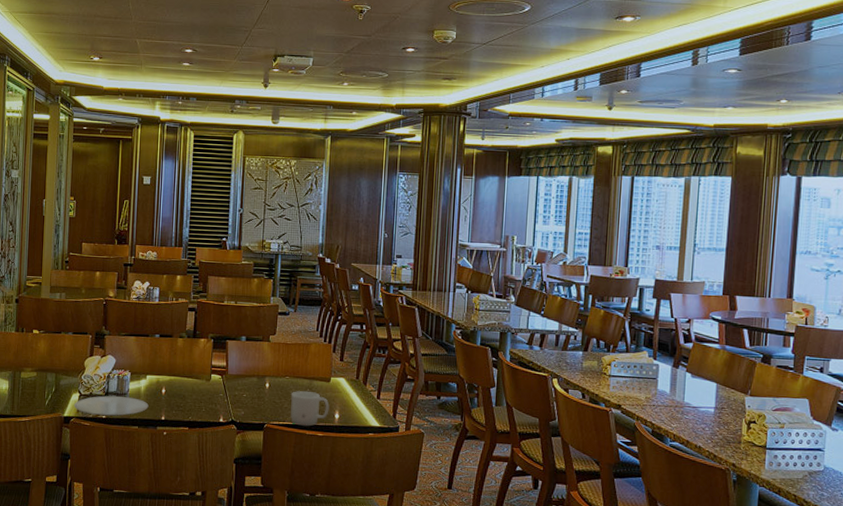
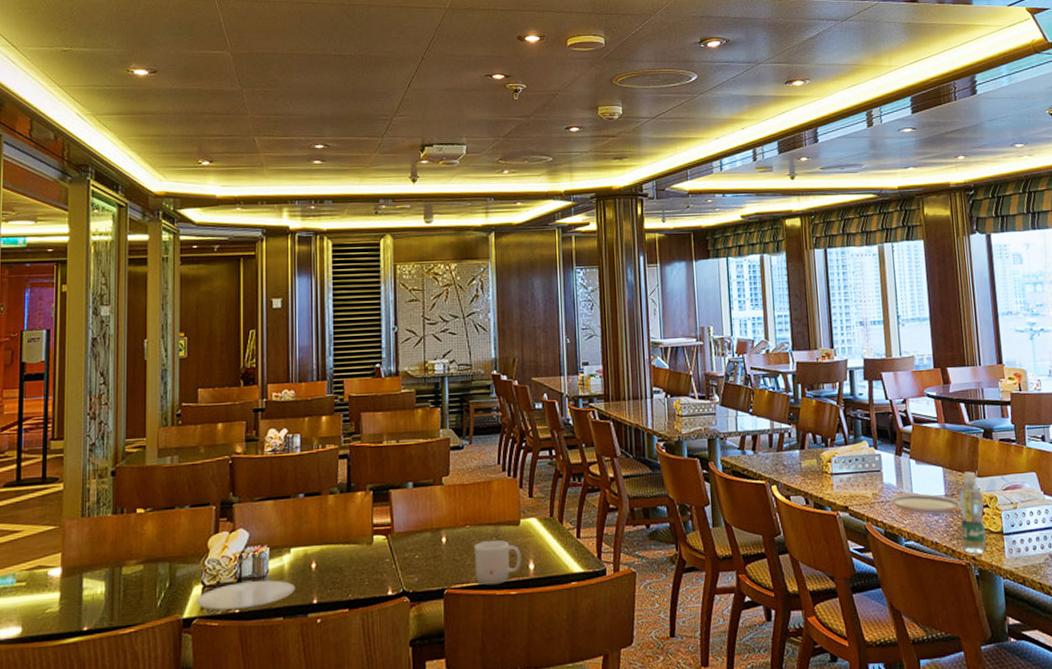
plate: none [661,401,730,424] -> present [889,493,961,515]
bottle: none [724,390,752,462] -> present [959,471,987,554]

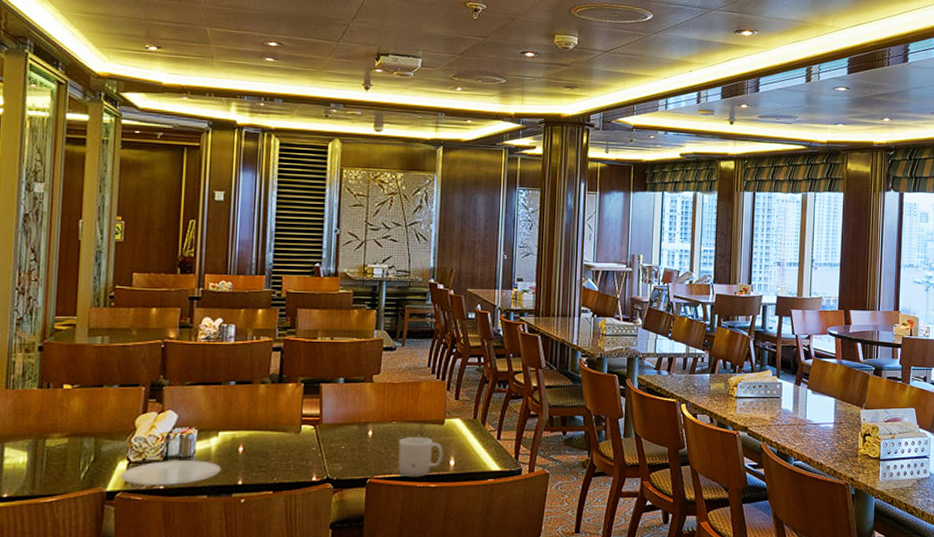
plate: present [889,493,961,515] -> none [785,420,847,439]
bottle: present [959,471,987,554] -> none [844,403,867,476]

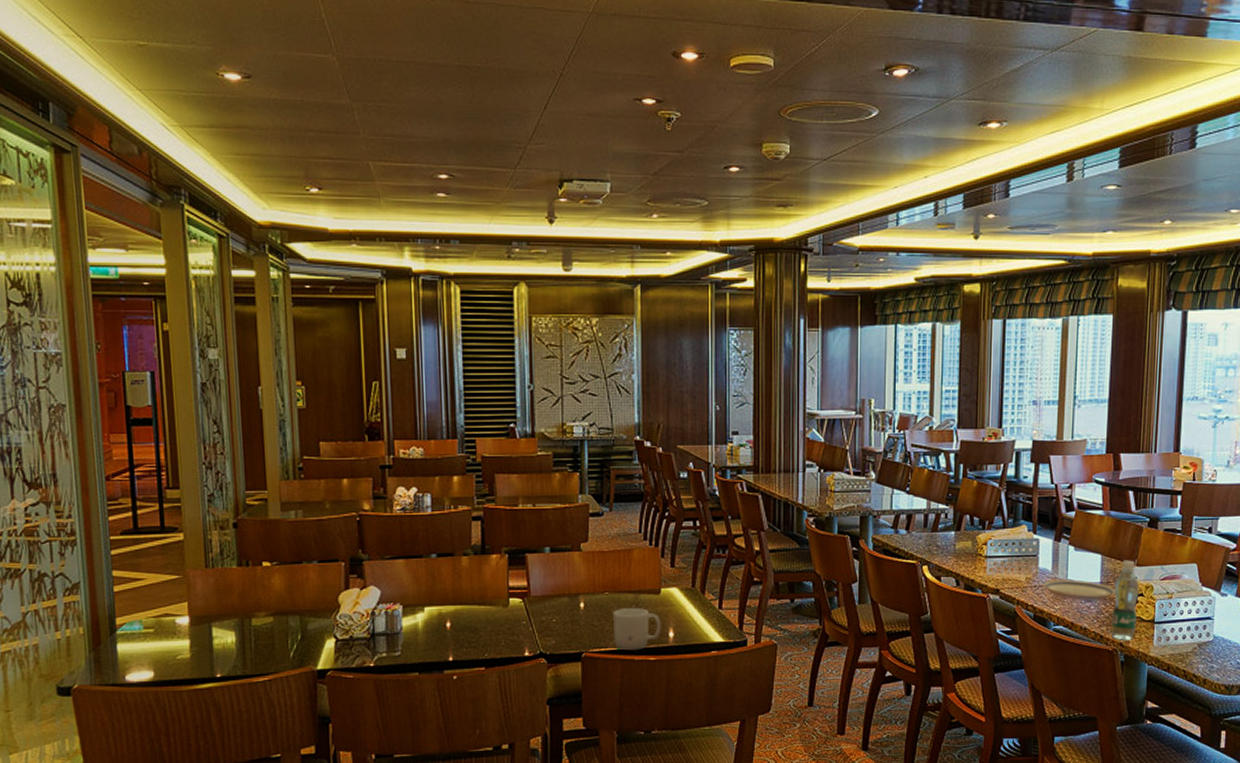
plate: present [120,461,221,487] -> none [329,637,430,665]
plate: none [785,420,847,439] -> present [1042,580,1116,601]
bottle: none [844,403,867,476] -> present [1111,560,1140,641]

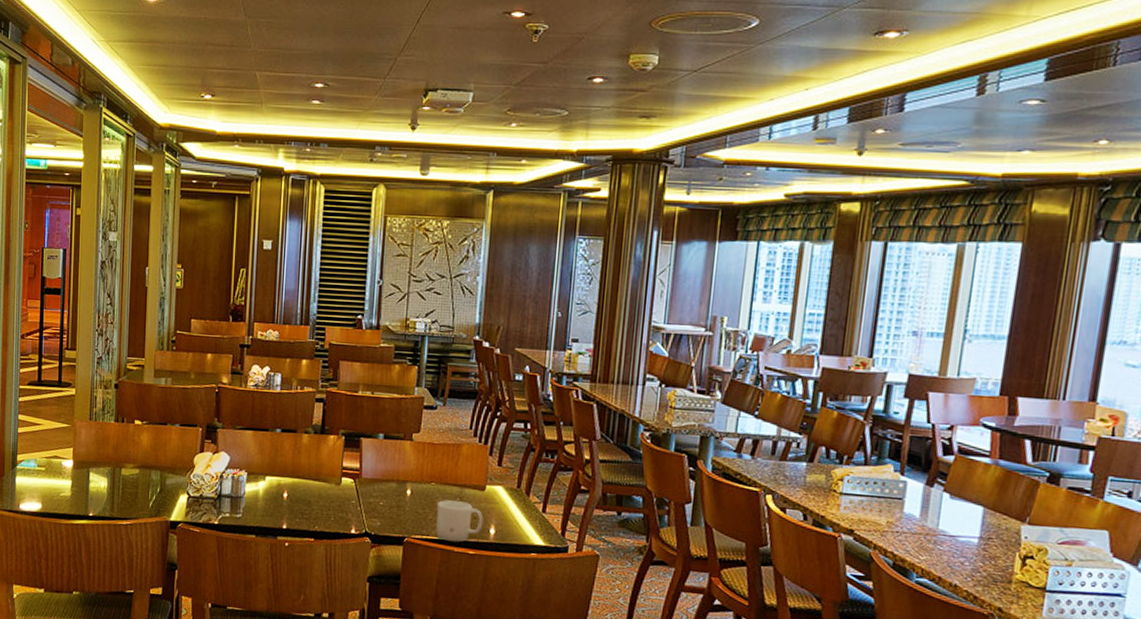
plate: present [1042,580,1116,601] -> none [906,527,999,558]
bottle: present [1111,560,1140,641] -> none [988,516,1030,607]

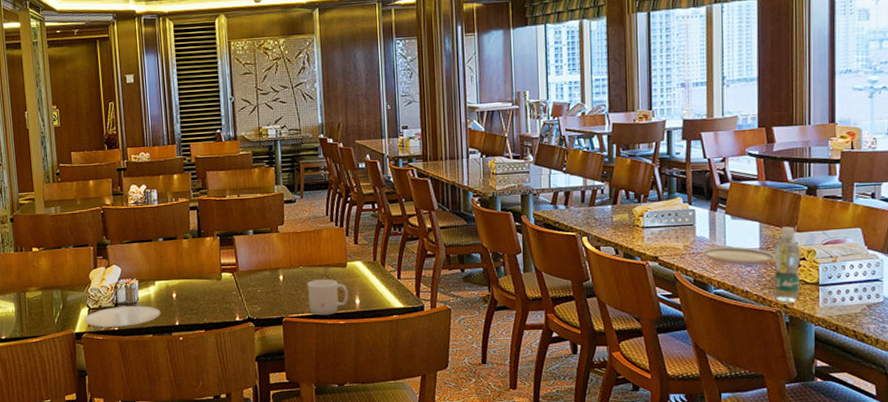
plate: none [181,498,268,523] -> present [84,306,161,328]
plate: none [906,527,999,558] -> present [701,246,776,266]
bottle: none [988,516,1030,607] -> present [774,226,801,303]

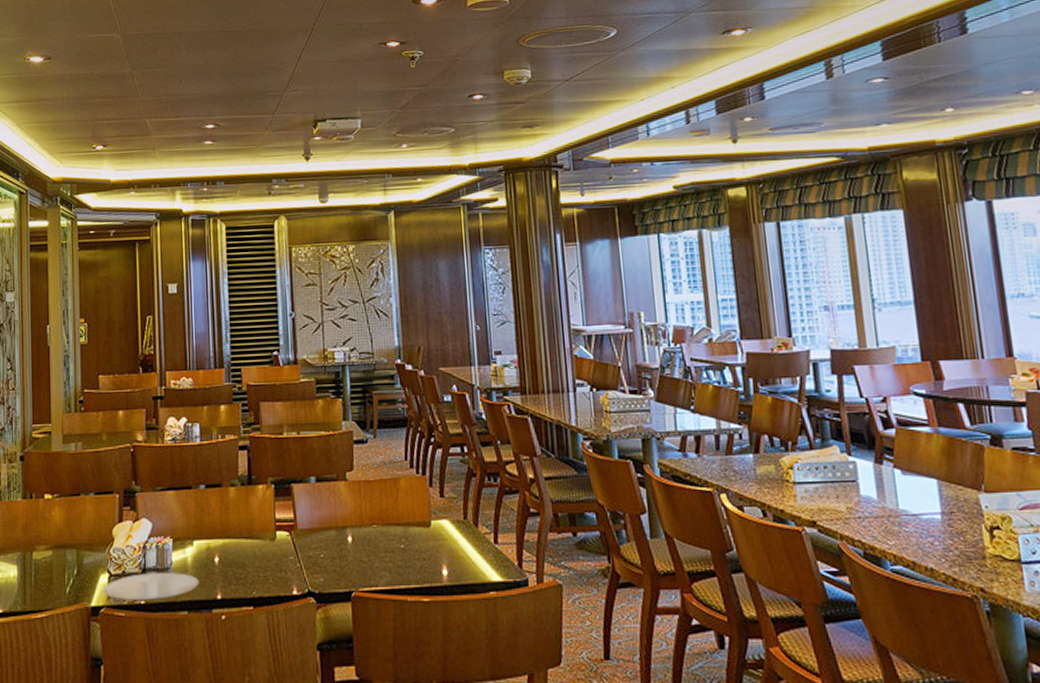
mug: present [306,279,349,316] -> none [381,542,434,590]
plate: present [701,246,776,266] -> none [868,509,964,535]
bottle: present [774,226,801,303] -> none [960,485,999,585]

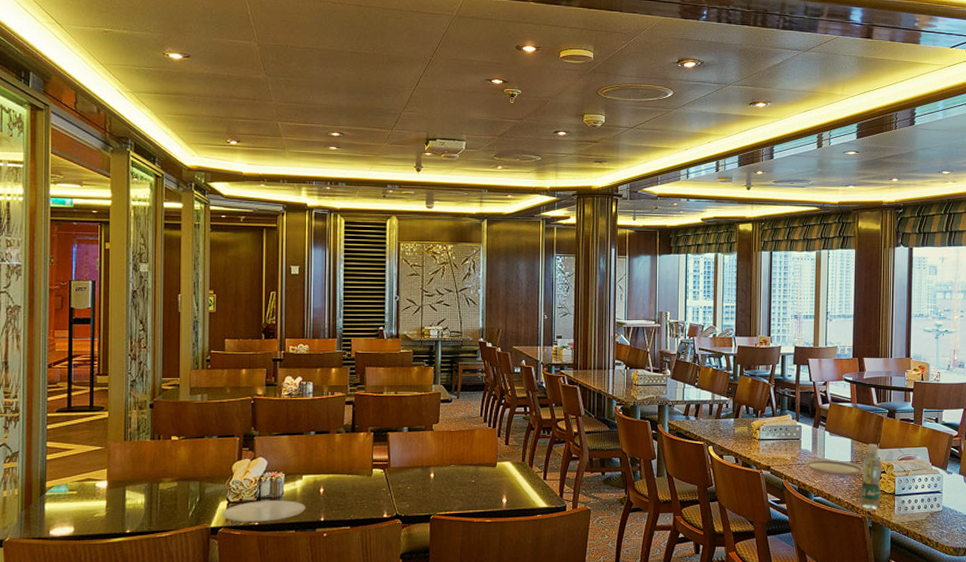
plate: none [868,509,964,535] -> present [805,459,863,476]
bottle: none [960,485,999,585] -> present [861,443,882,510]

